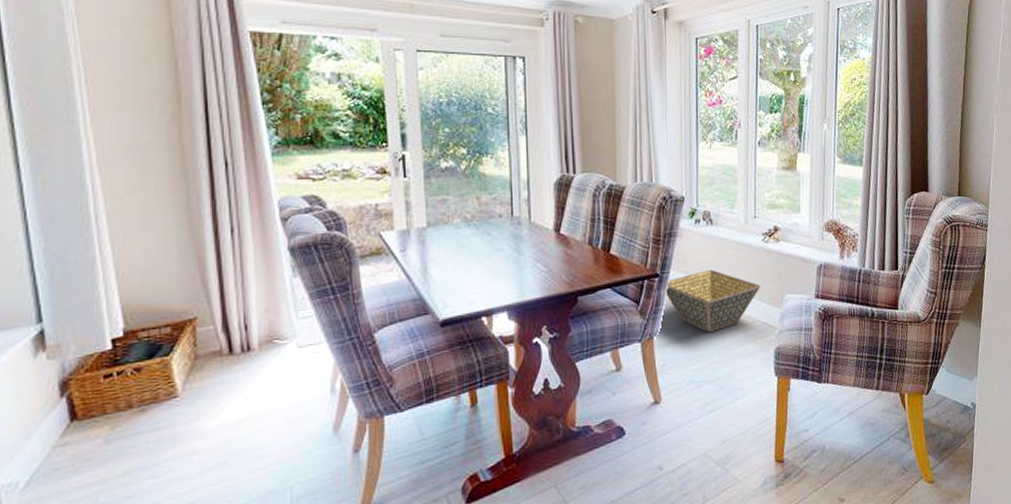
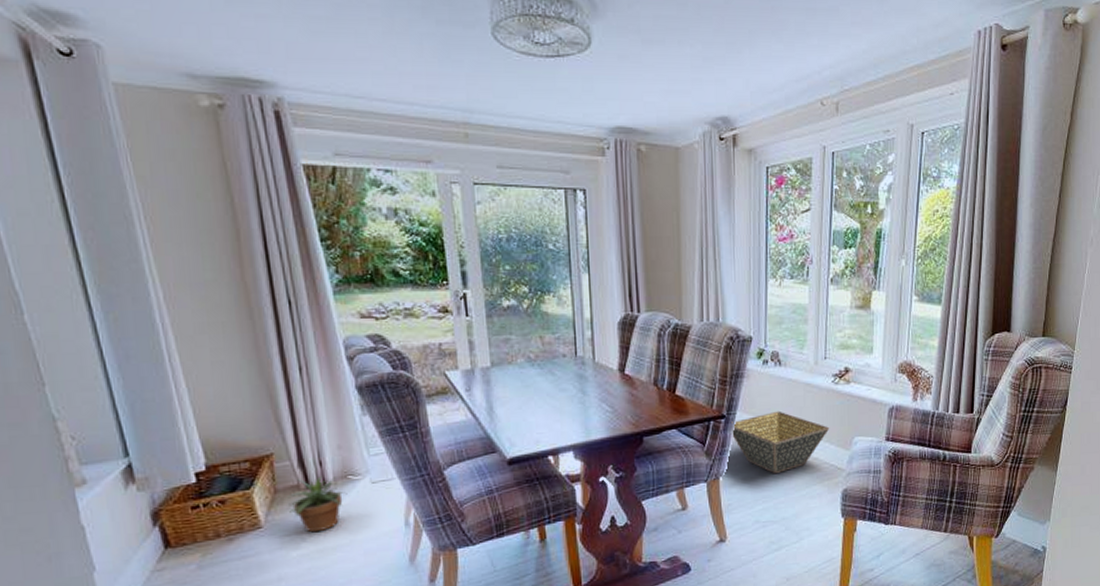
potted plant: none [209,339,272,402] -> present [288,475,348,533]

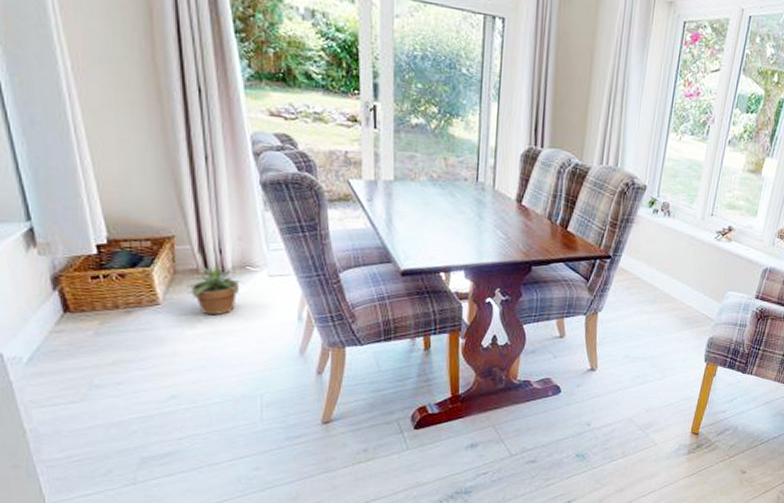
basket: present [730,410,830,474] -> none [614,258,707,316]

